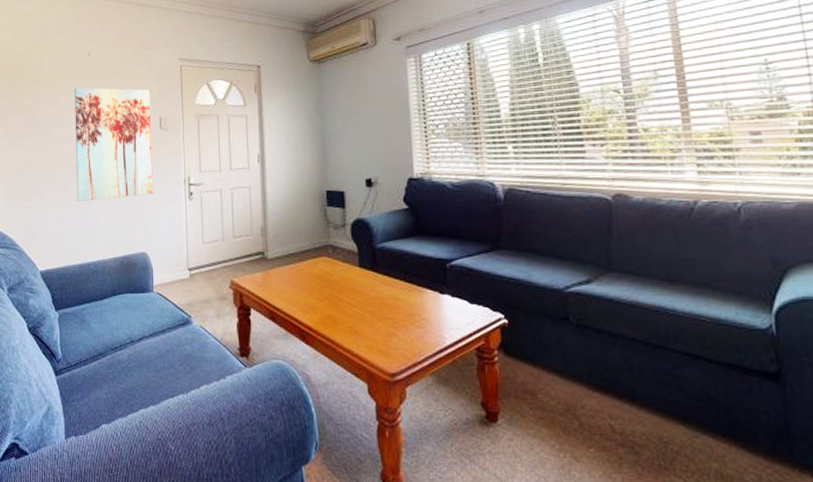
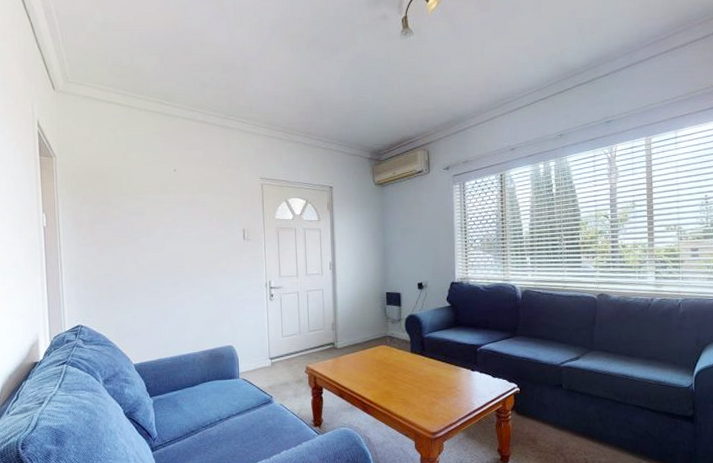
wall art: present [75,87,153,201] -> none [162,200,238,303]

